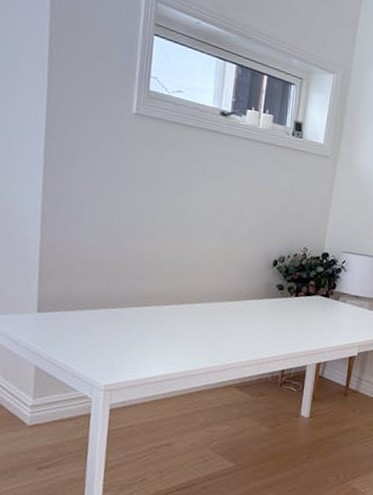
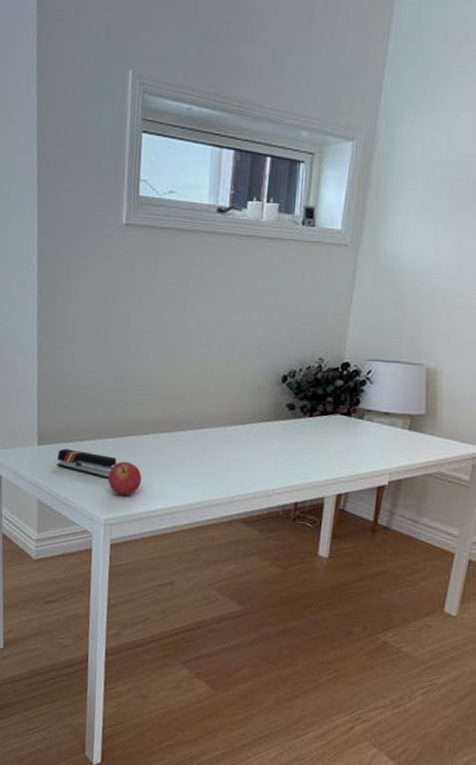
stapler: none [57,316,119,346] -> present [57,448,117,479]
fruit: none [109,330,144,363] -> present [107,461,142,496]

